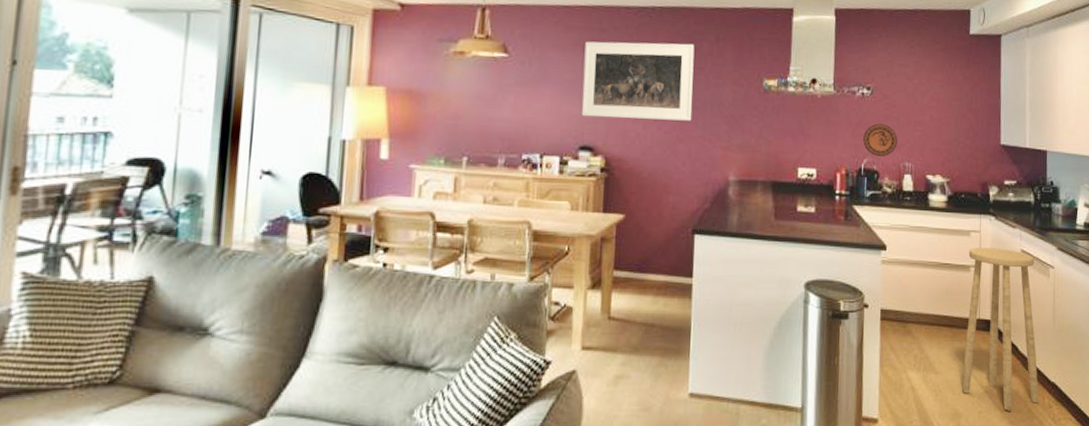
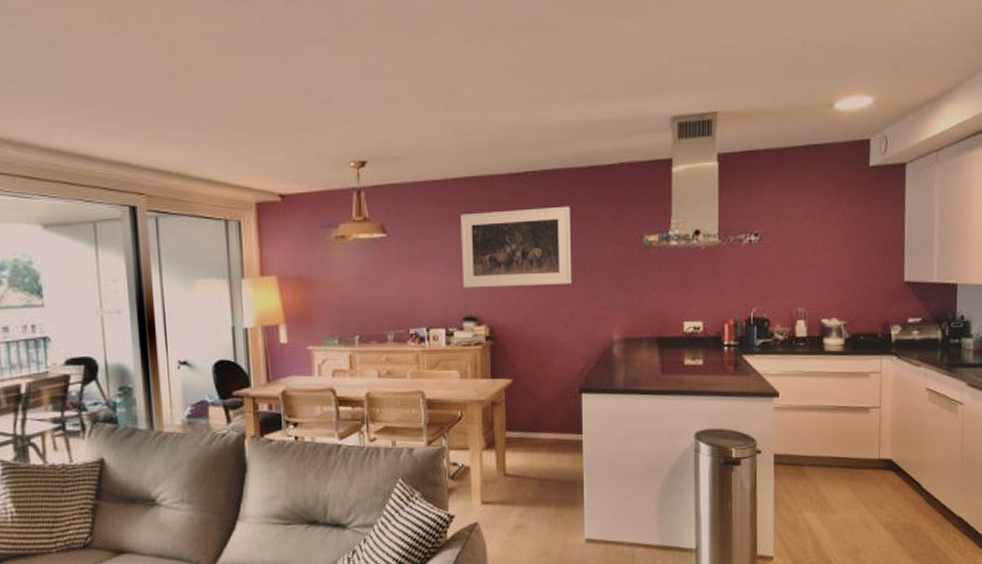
decorative plate: present [863,123,898,157] -> none [752,270,789,305]
stool: present [962,248,1039,411] -> none [861,388,944,546]

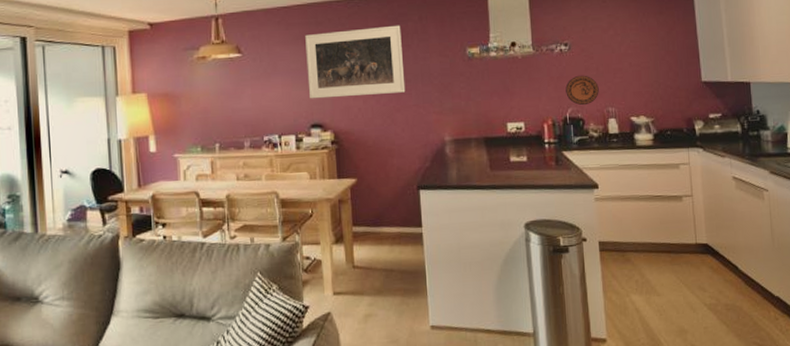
decorative plate: none [752,270,789,305] -> present [565,75,599,106]

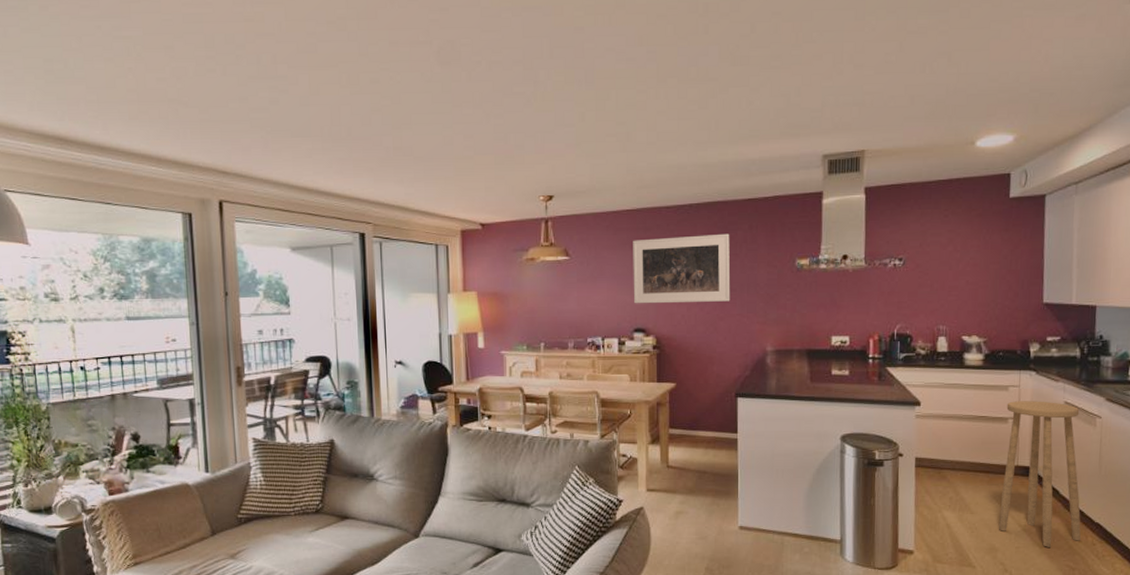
decorative plate: present [565,75,599,106] -> none [896,291,931,322]
stool: none [679,177,765,325] -> present [999,401,1081,547]

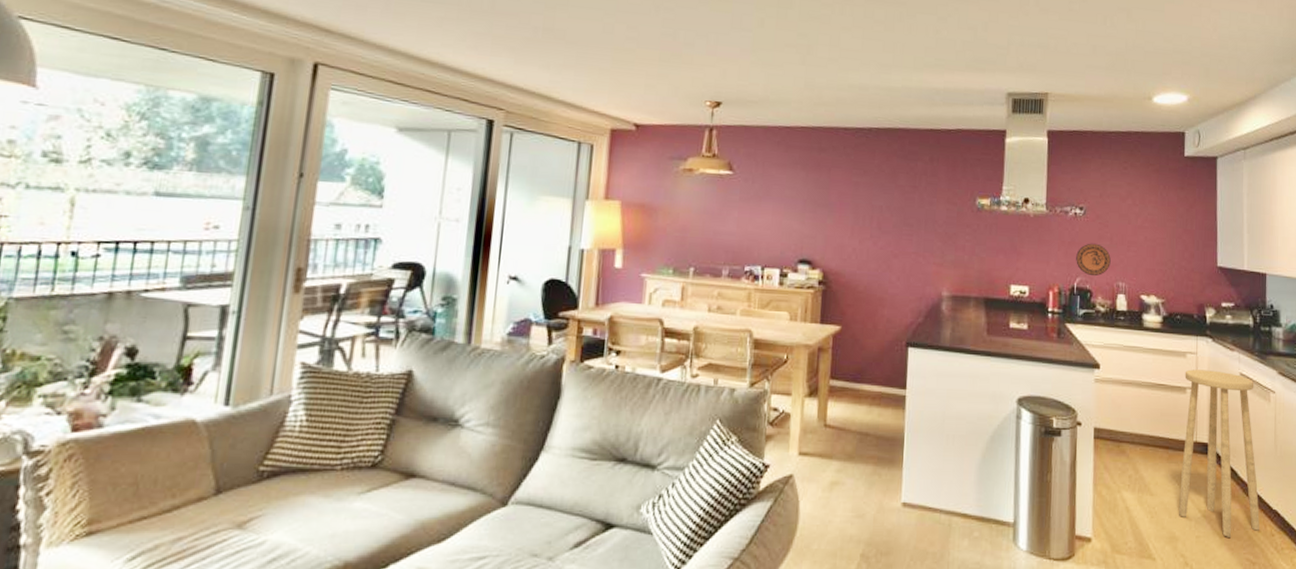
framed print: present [633,233,731,304] -> none [801,160,910,238]
decorative plate: none [896,291,931,322] -> present [1076,243,1111,277]

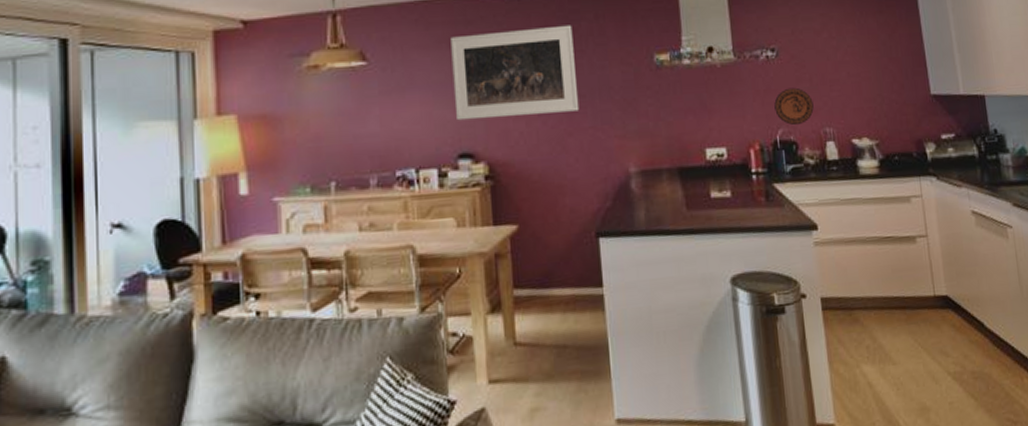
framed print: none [801,160,910,238] -> present [450,25,580,121]
stool: present [1179,369,1260,537] -> none [911,212,1017,398]

